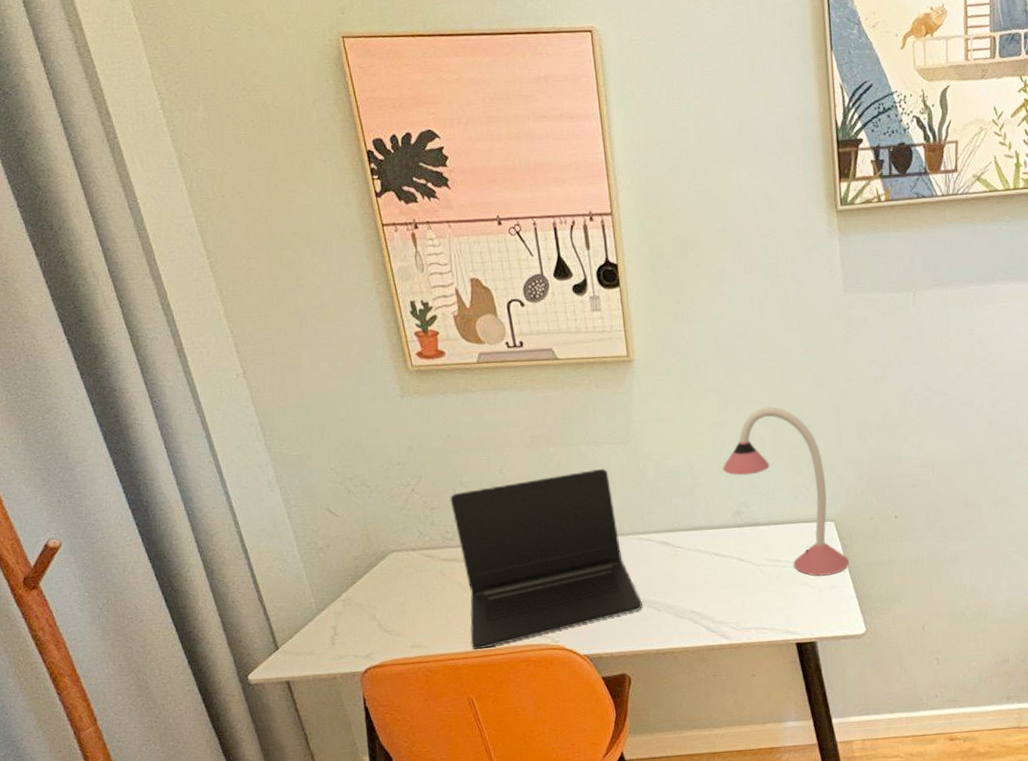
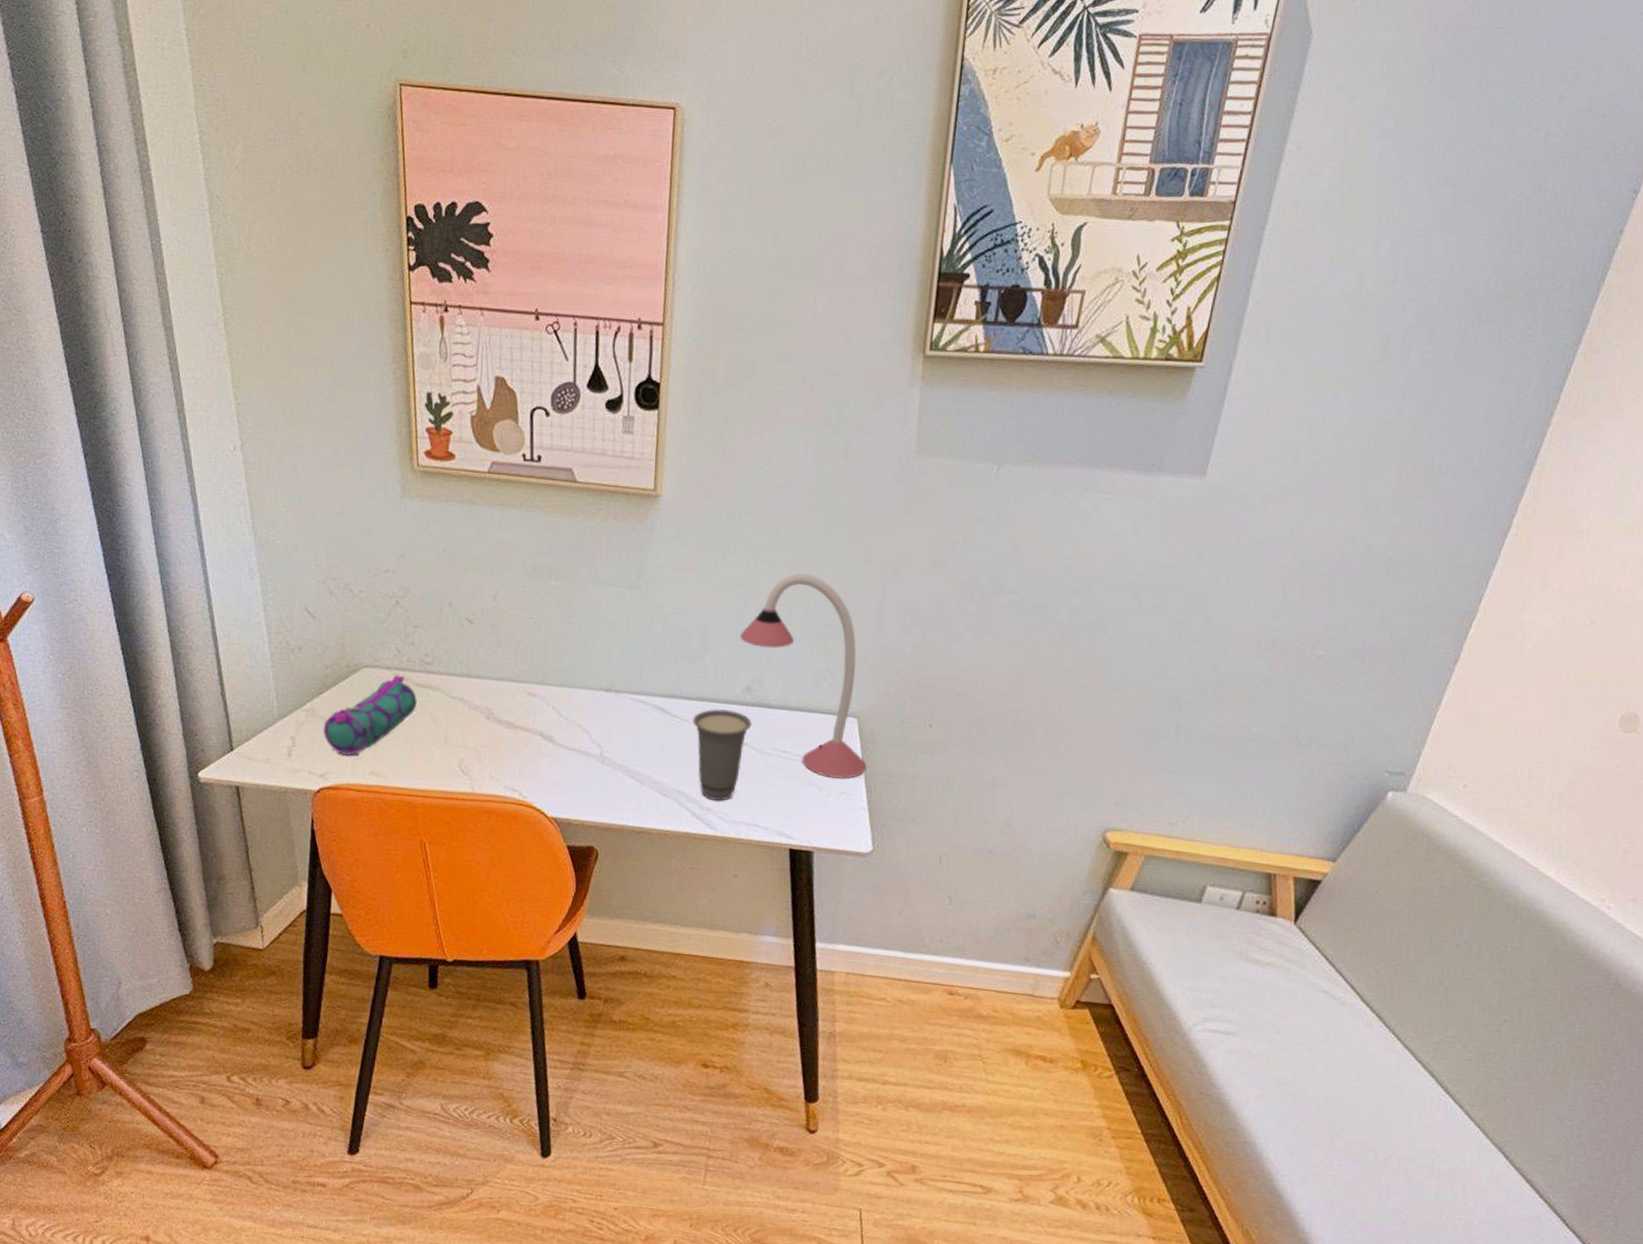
pencil case: none [361,555,445,635] -> present [323,676,417,756]
laptop: present [450,468,643,650] -> none [432,612,626,790]
cup: none [694,533,746,614] -> present [693,709,752,801]

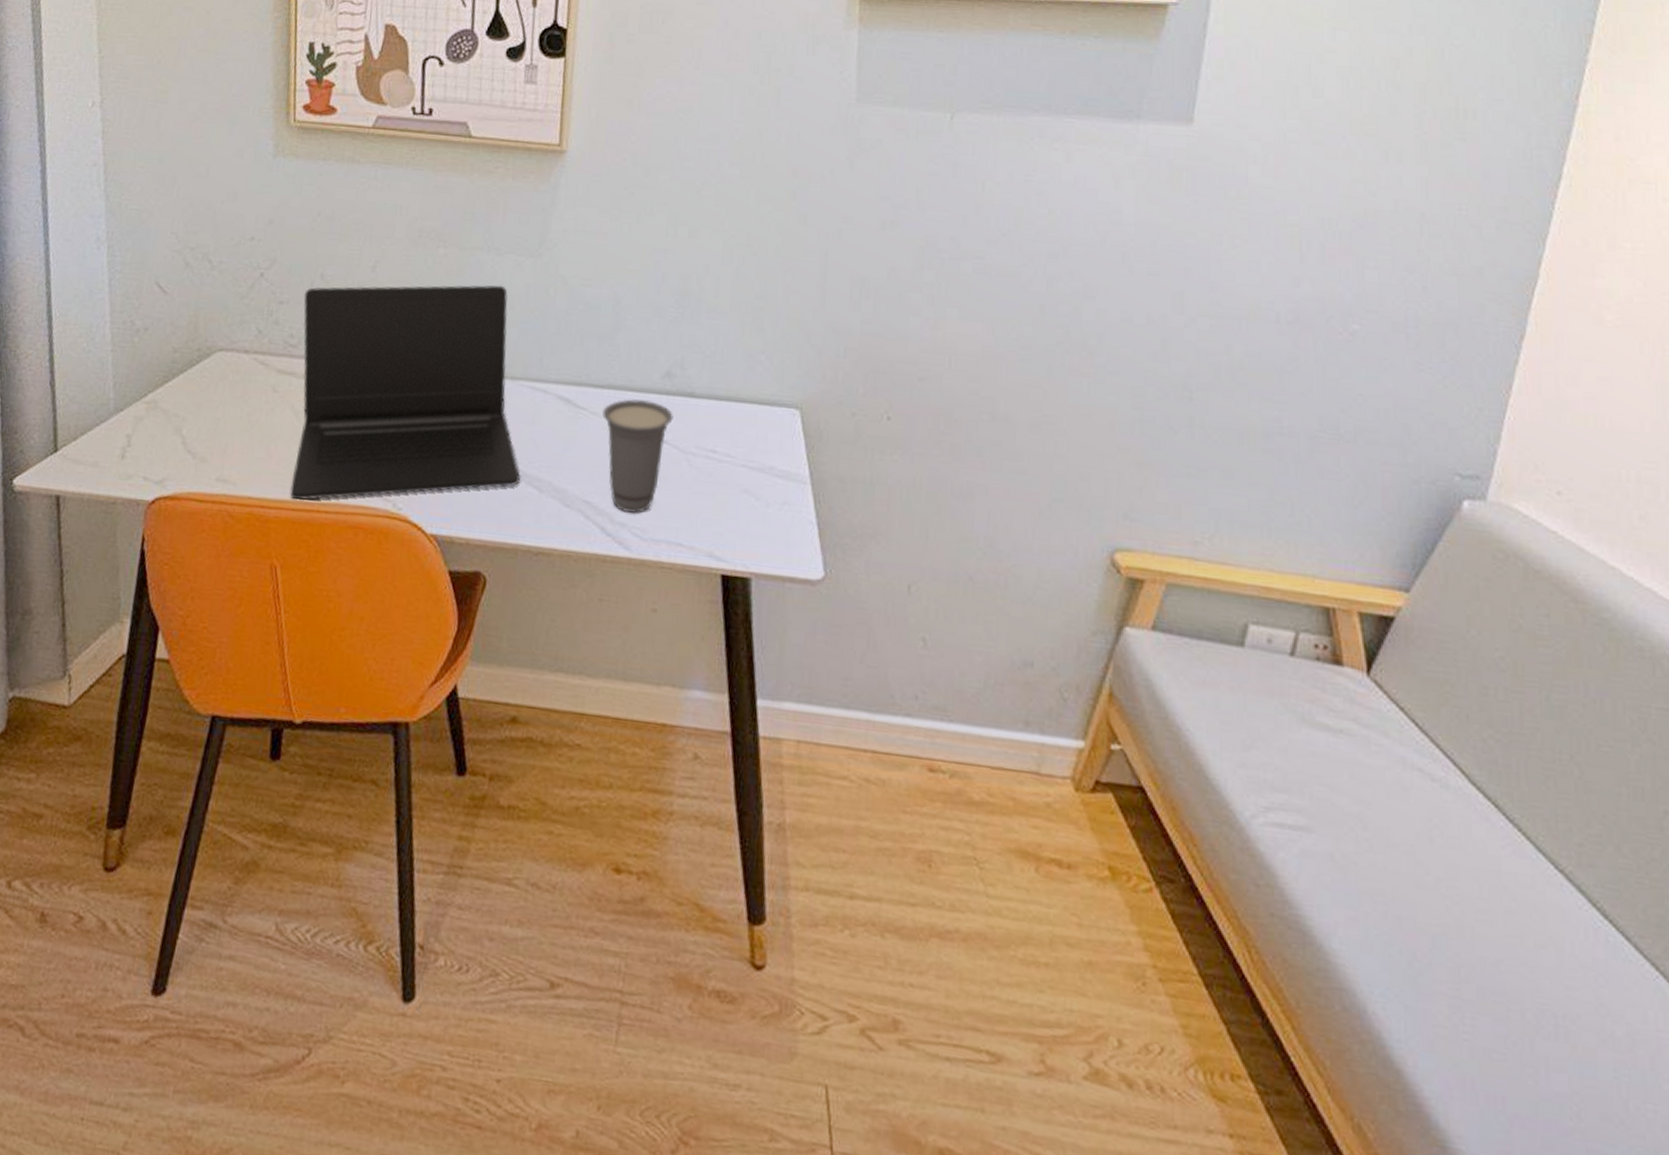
pencil case: present [323,676,417,756] -> none [164,361,277,458]
laptop: none [432,612,626,790] -> present [290,284,522,501]
desk lamp: present [740,573,868,780] -> none [658,237,815,486]

